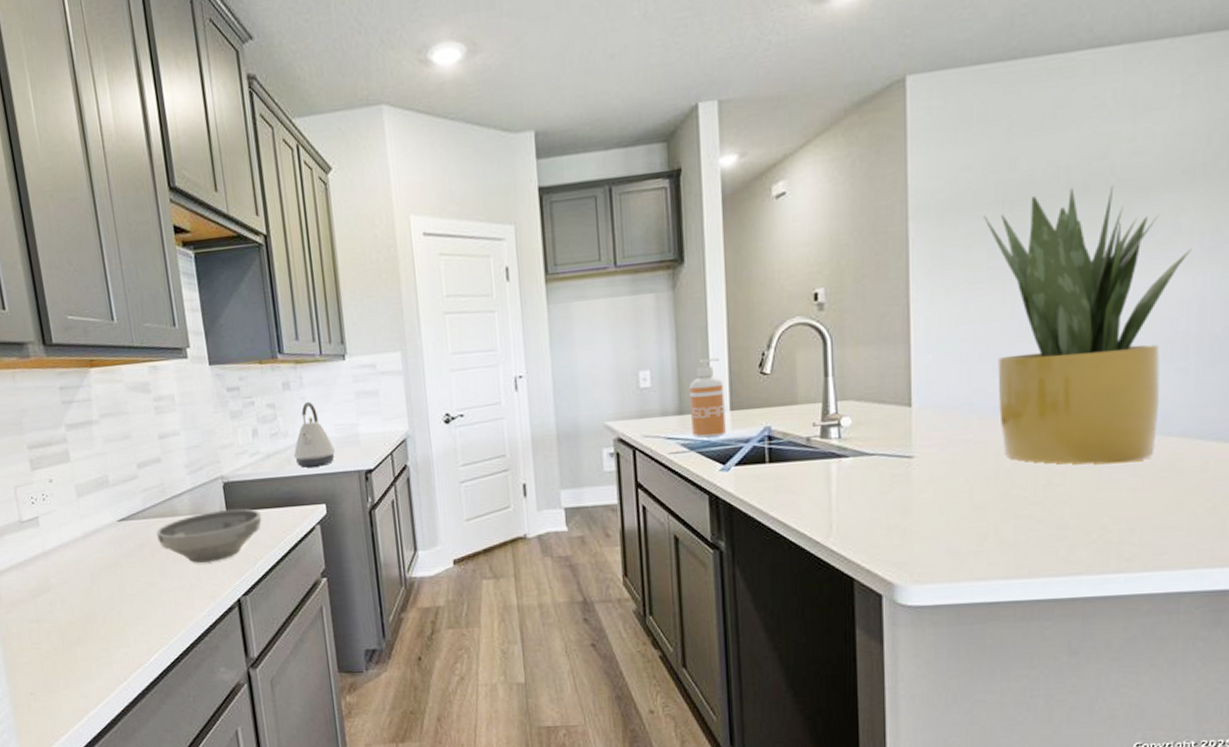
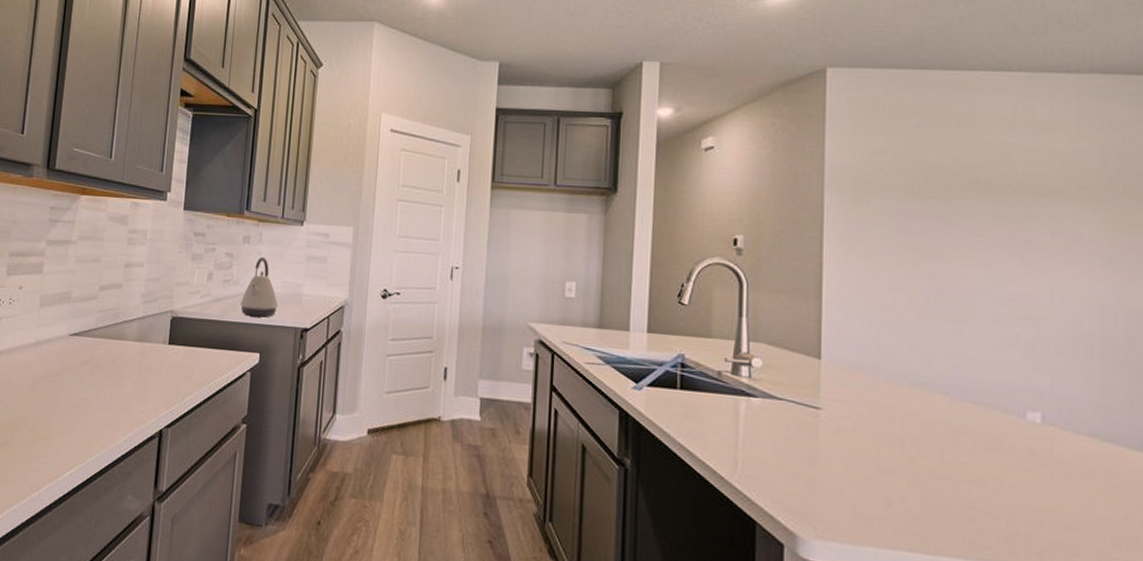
bowl: present [155,508,262,563] -> none [100,341,199,390]
soap dispenser: present [688,358,726,438] -> none [609,280,643,356]
planter: present [984,186,1191,464] -> none [894,186,1092,453]

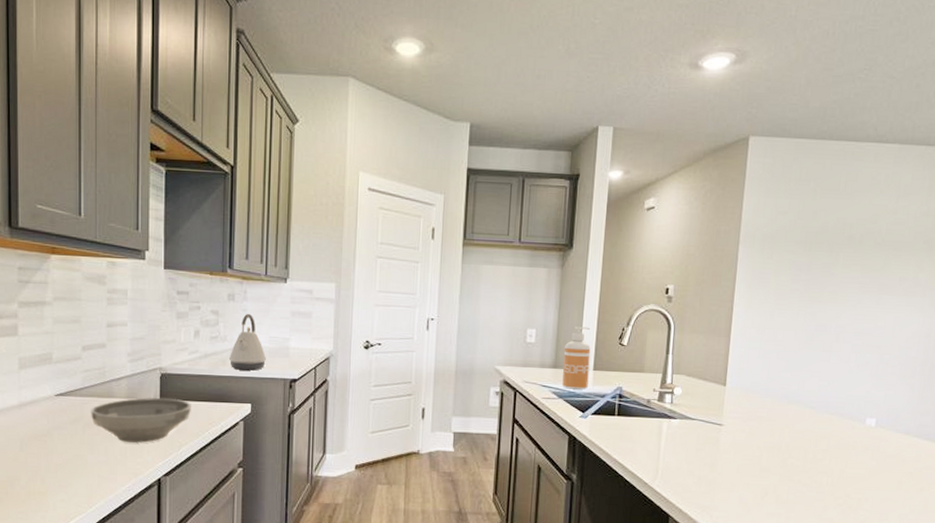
bowl: none [100,341,199,390] -> present [90,398,191,444]
soap dispenser: none [609,280,643,356] -> present [562,326,591,390]

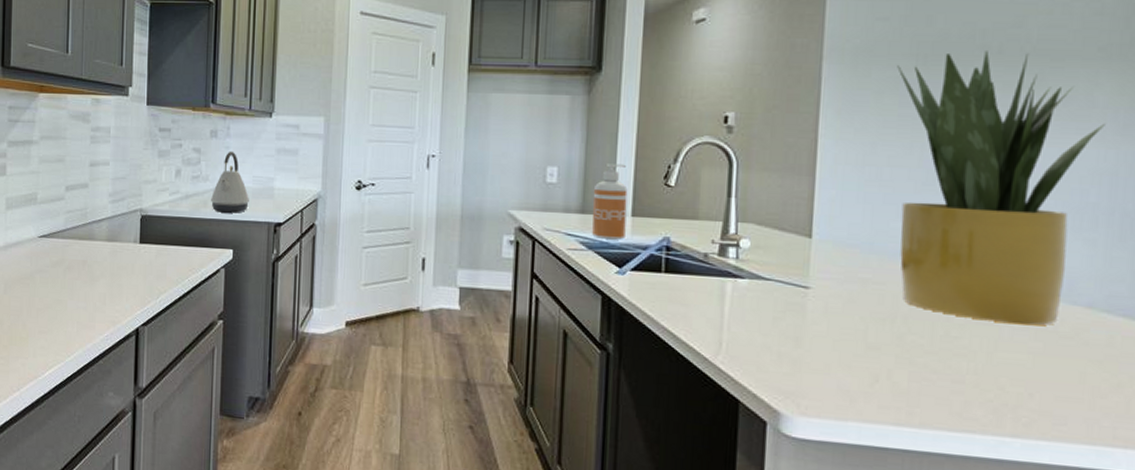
bowl: present [90,398,191,444] -> none [71,241,171,290]
planter: none [786,241,925,449] -> present [897,51,1105,326]

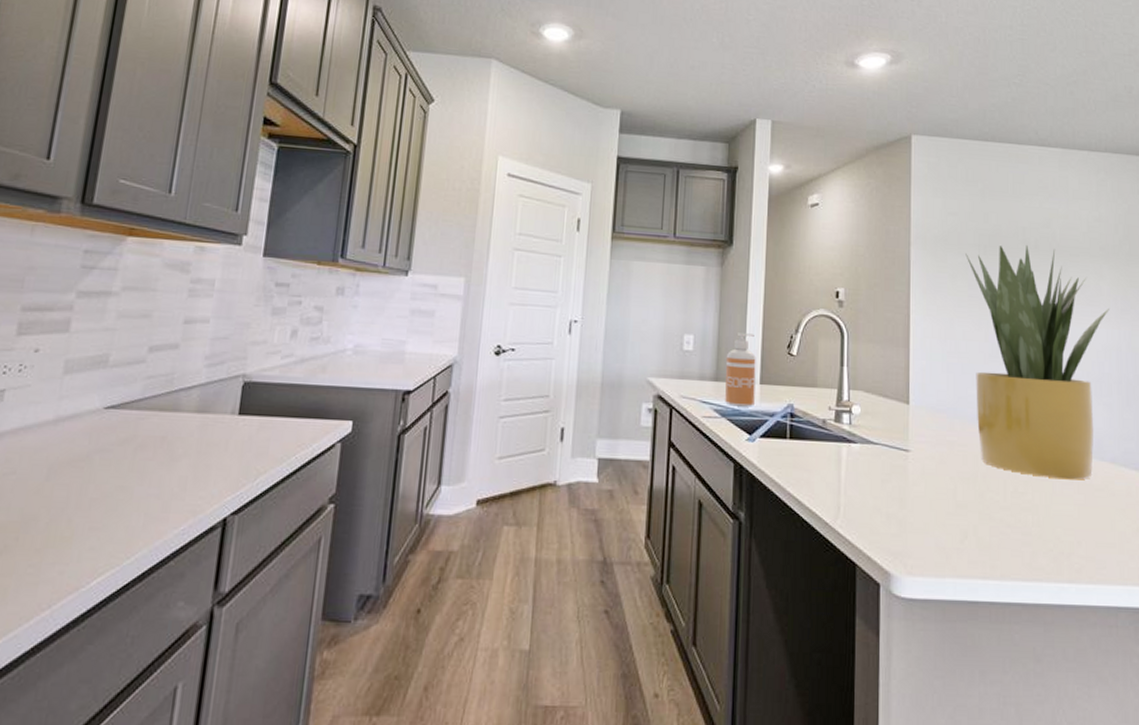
kettle: present [211,151,249,213] -> none [331,310,376,380]

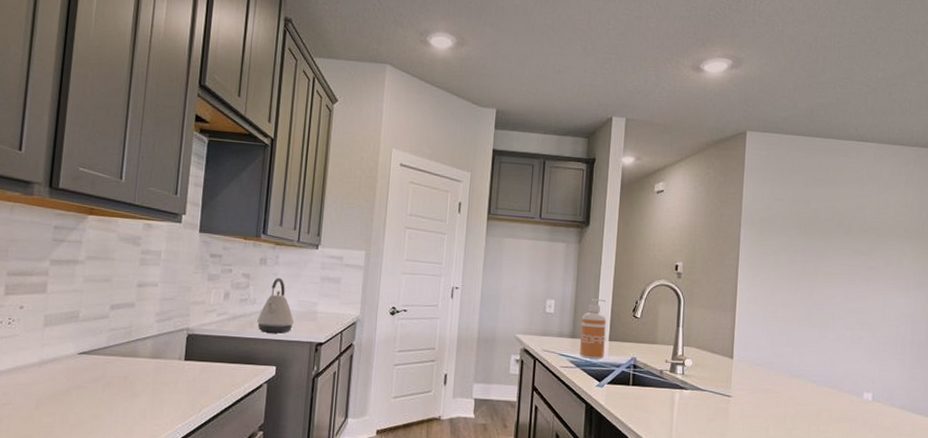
kettle: none [331,310,376,380] -> present [257,277,294,334]
planter: present [965,245,1109,480] -> none [788,227,909,422]

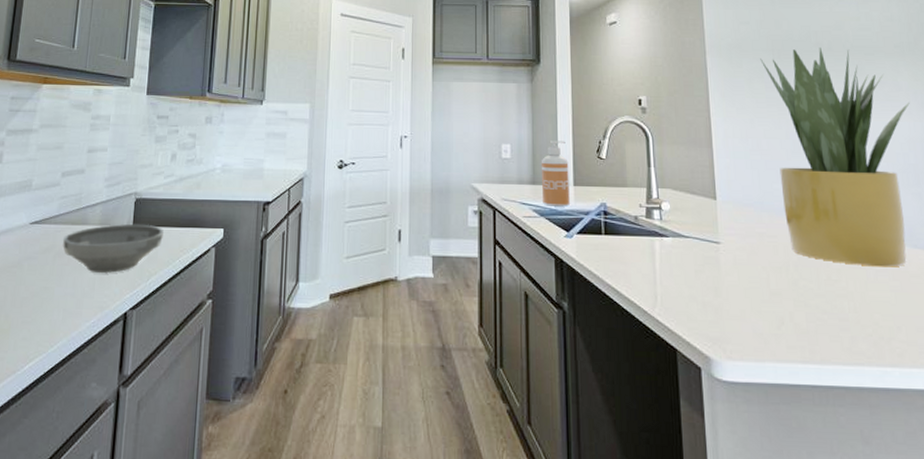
bowl: none [112,358,216,405] -> present [62,224,164,274]
kettle: present [257,277,294,334] -> none [204,135,240,194]
planter: none [788,227,909,422] -> present [760,47,910,267]

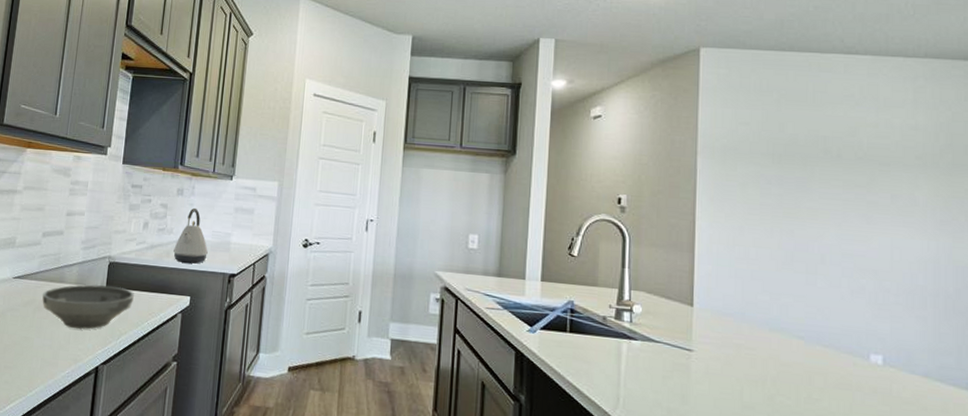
kettle: none [204,135,240,194] -> present [173,207,208,264]
soap dispenser: present [541,140,570,207] -> none [507,234,538,302]
planter: present [760,47,910,267] -> none [758,154,926,391]

